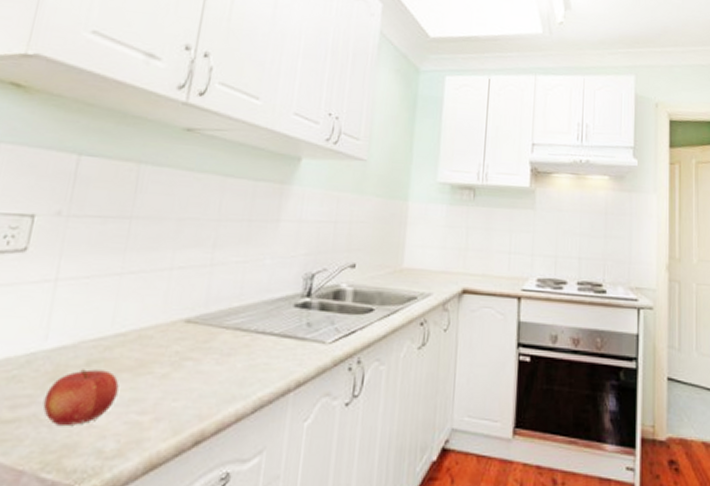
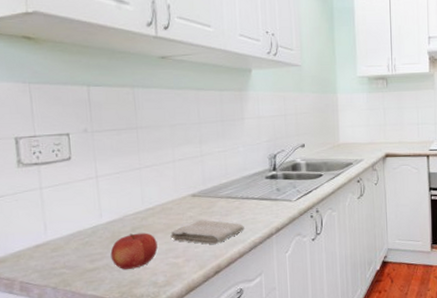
washcloth: none [140,359,251,398] -> present [170,220,244,244]

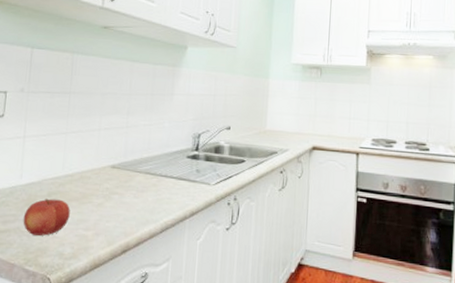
washcloth: present [170,220,244,244] -> none [84,193,159,221]

